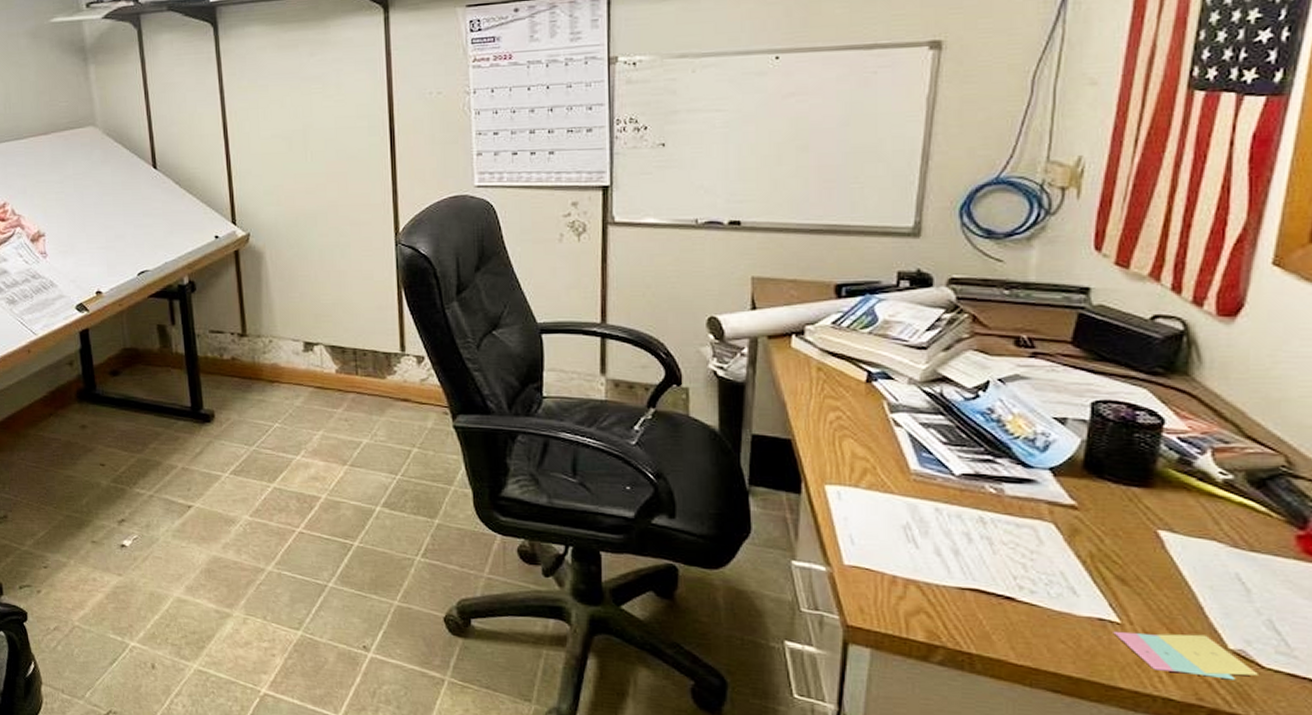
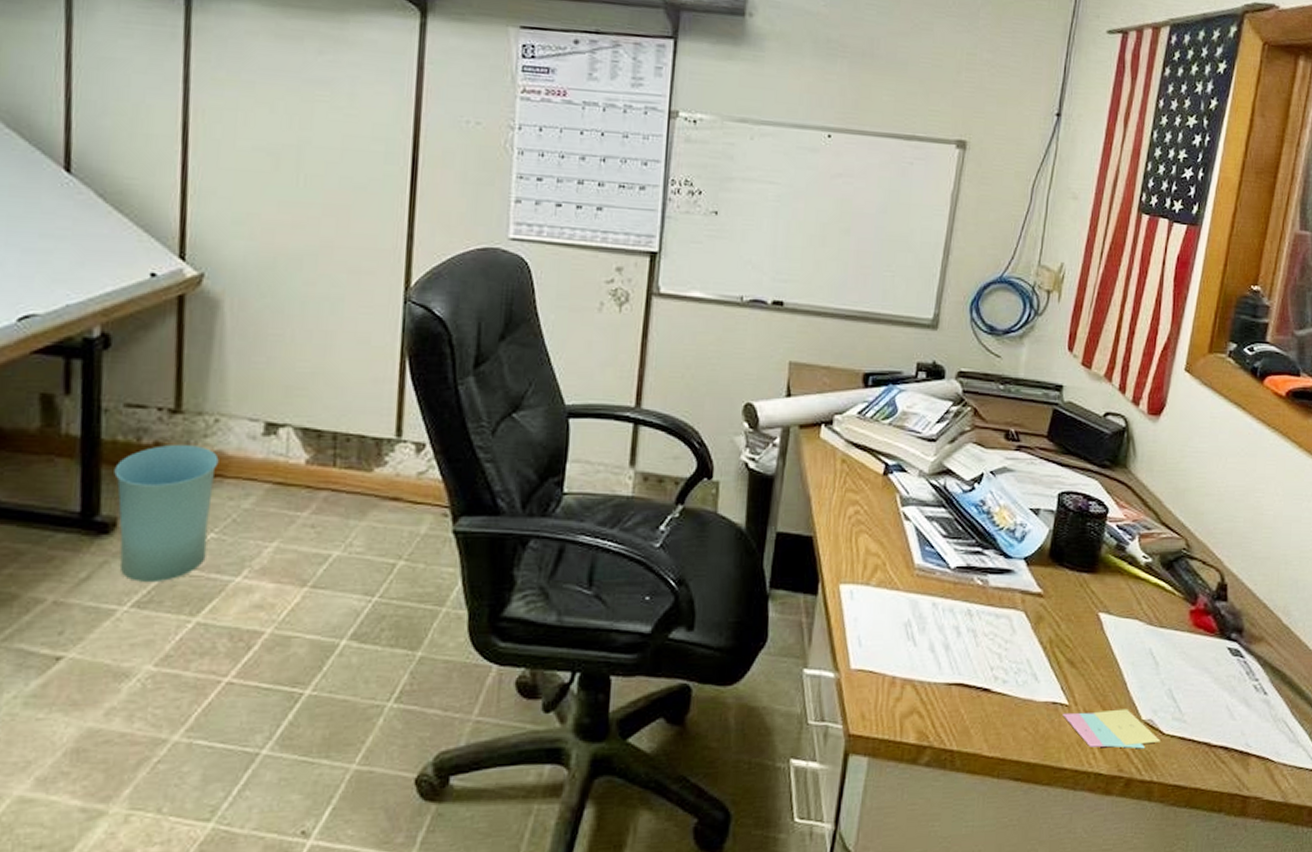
waste bin: none [208,360,276,457] -> present [114,445,219,582]

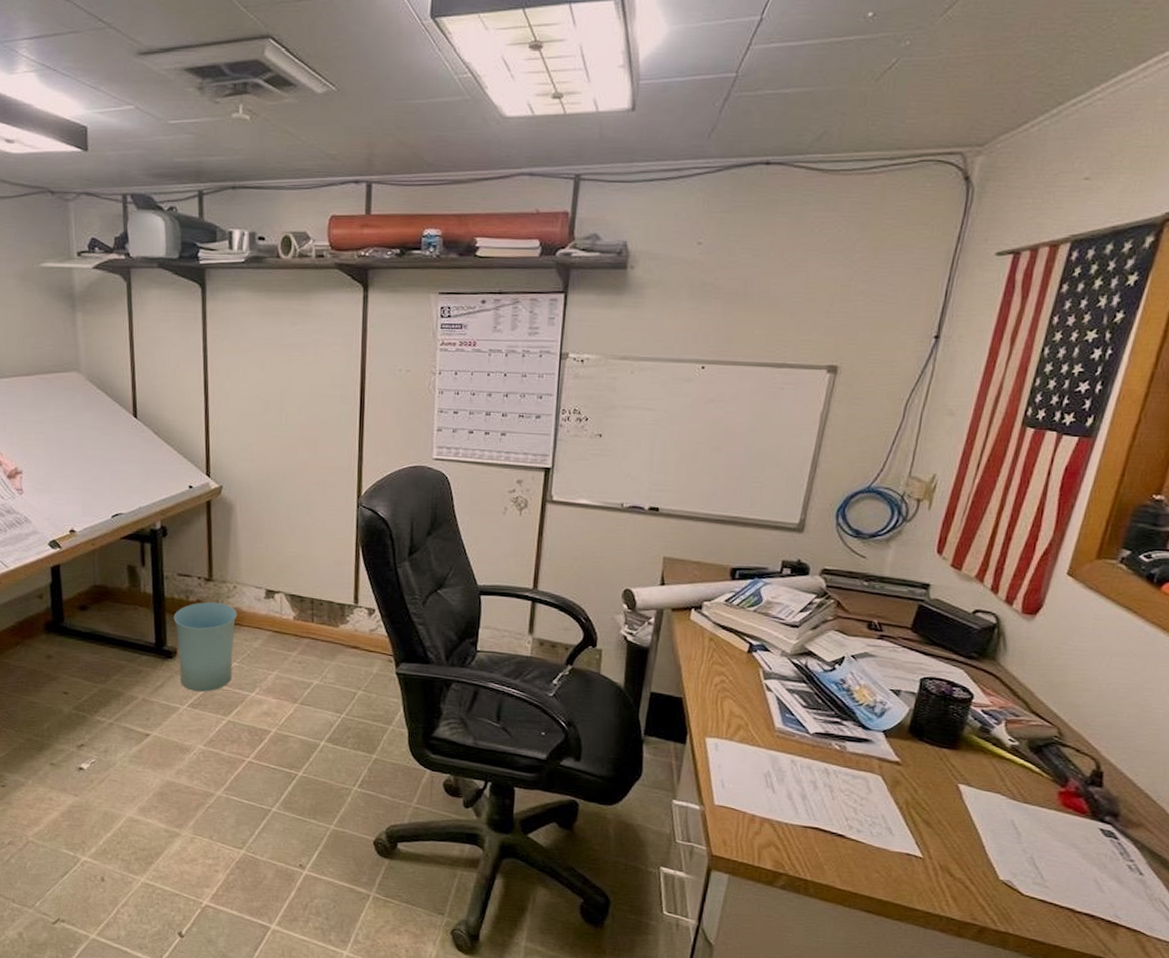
sticky notes: present [1062,708,1160,749] -> none [916,863,1019,905]

